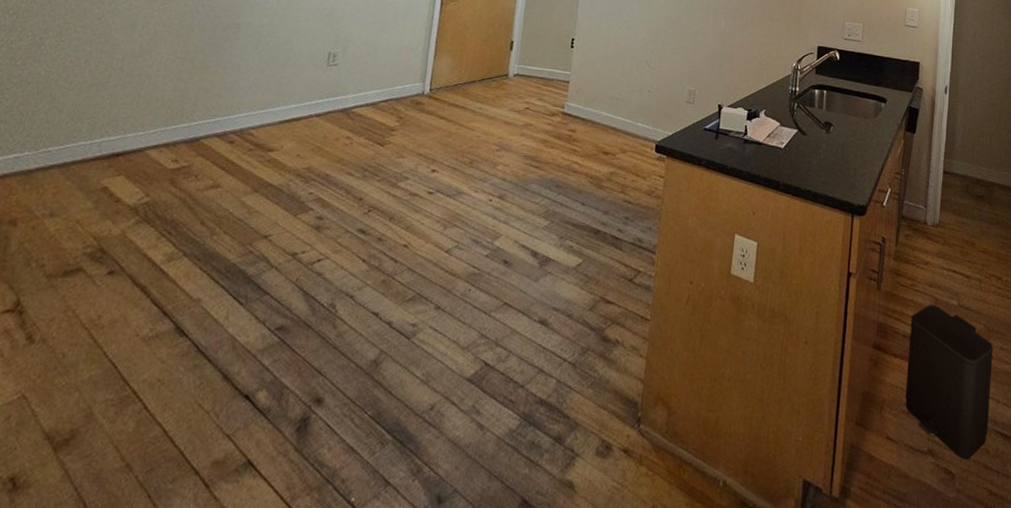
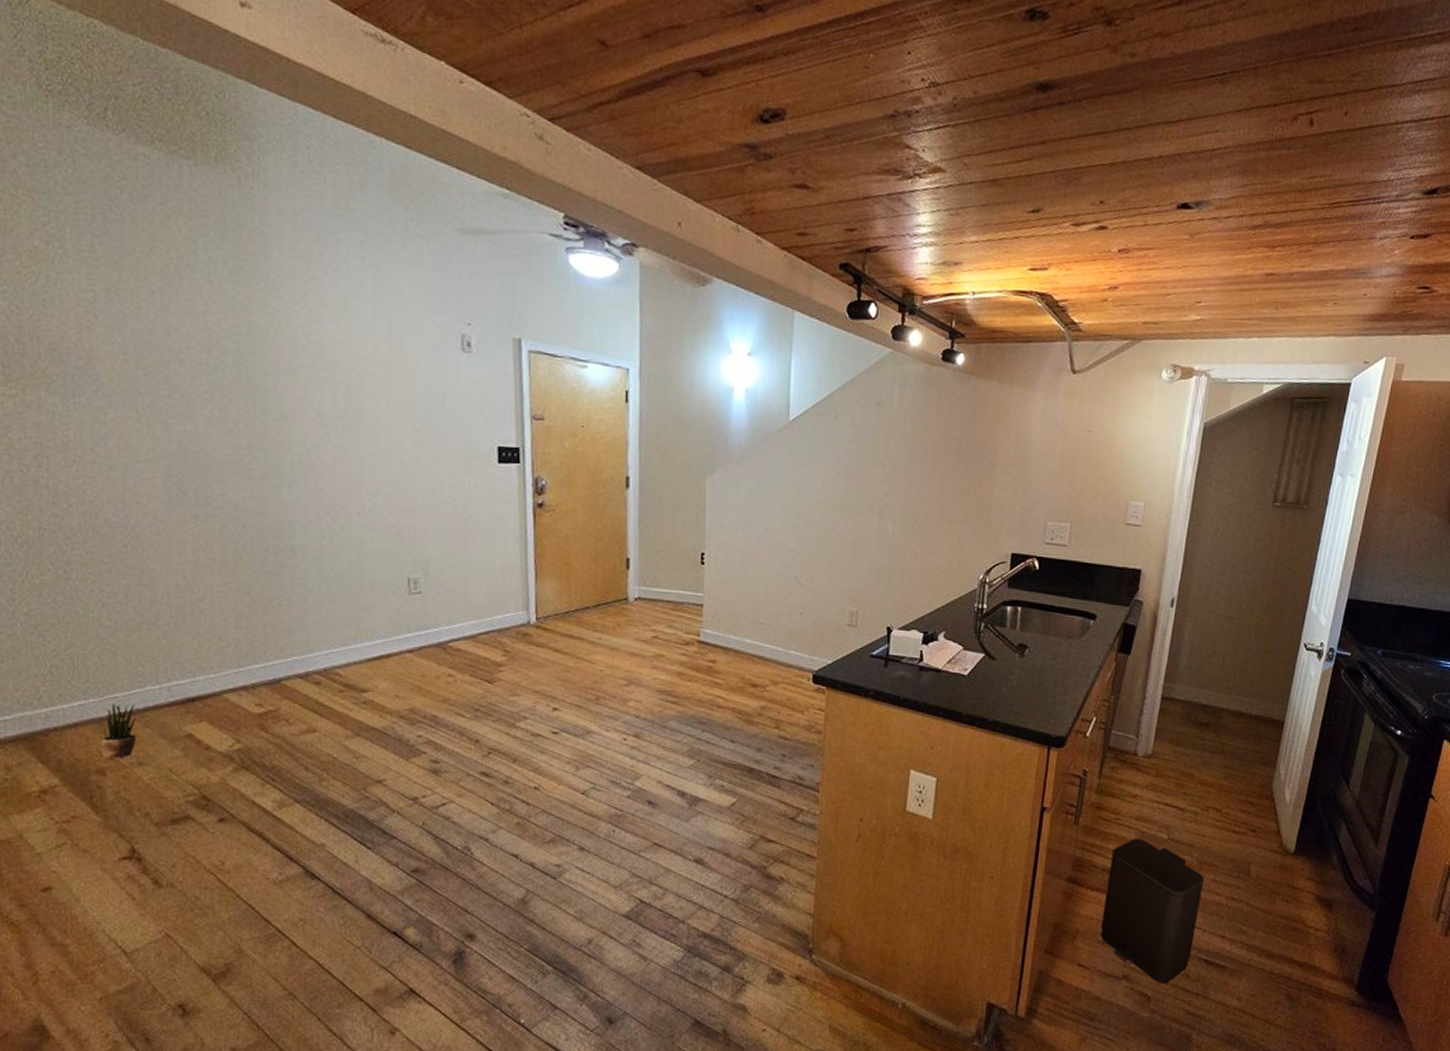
potted plant: none [18,157,65,209] -> present [101,703,137,758]

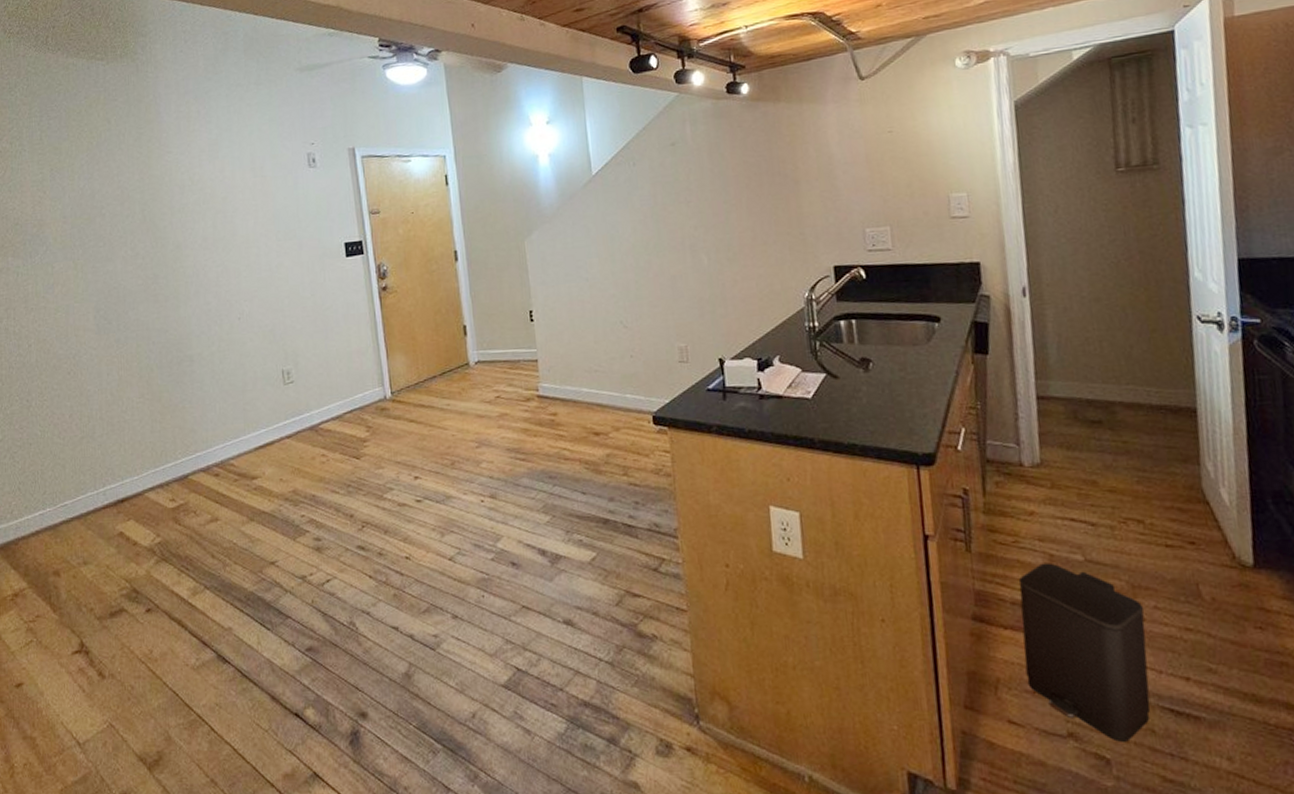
potted plant: present [101,703,137,758] -> none [56,509,82,560]

